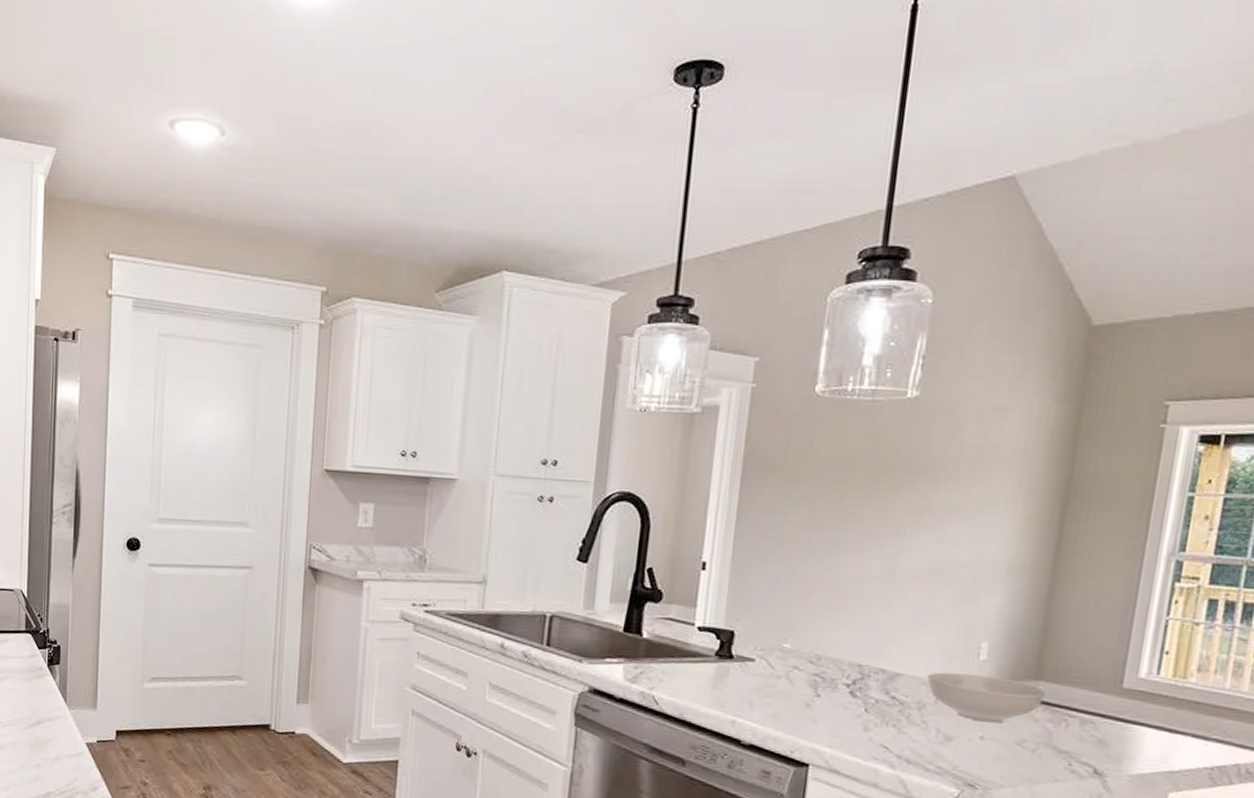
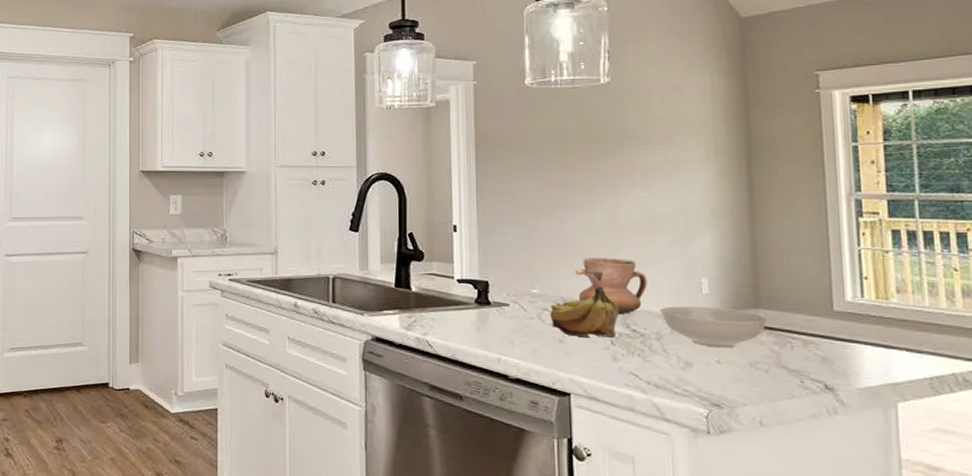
fruit: none [797,644,882,704] -> present [549,286,620,338]
ceramic jug: none [836,609,920,678] -> present [574,256,647,314]

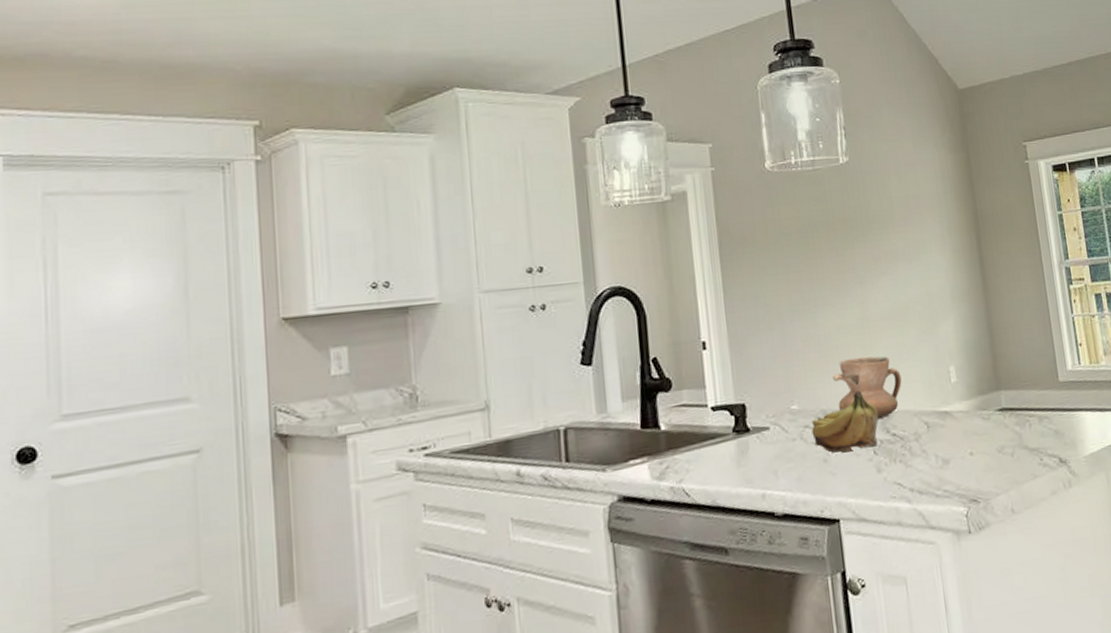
bowl: present [659,306,768,348] -> none [915,395,1008,439]

